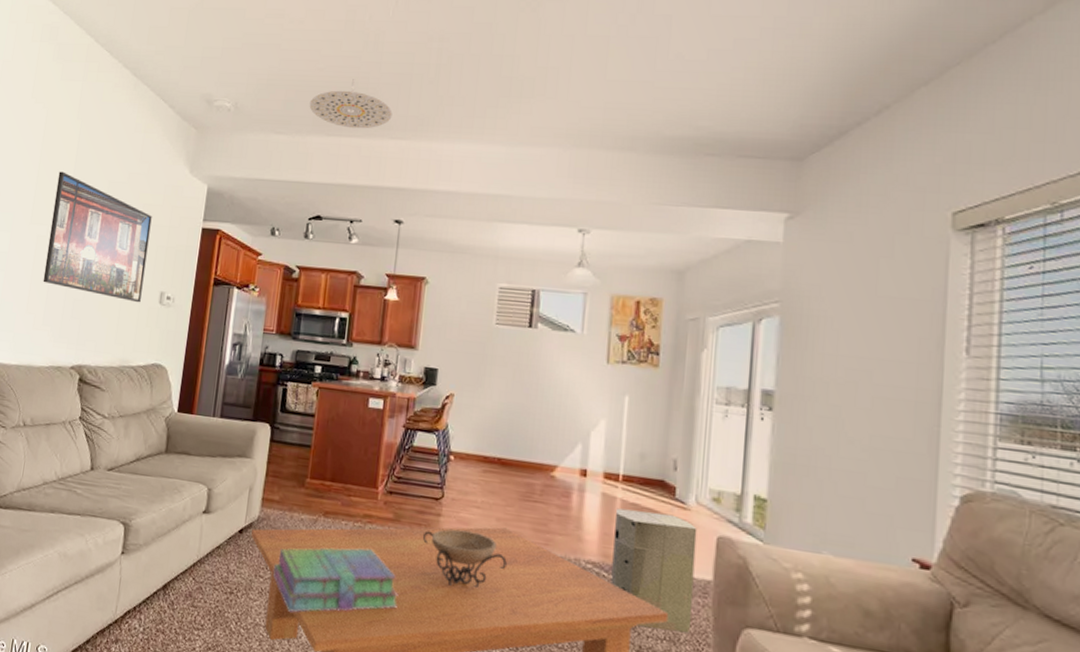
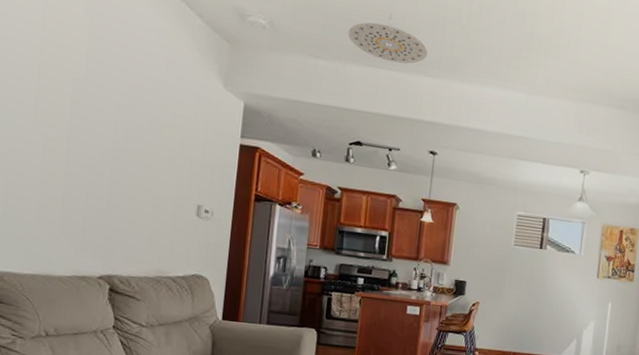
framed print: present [43,171,152,303] -> none [56,70,184,215]

